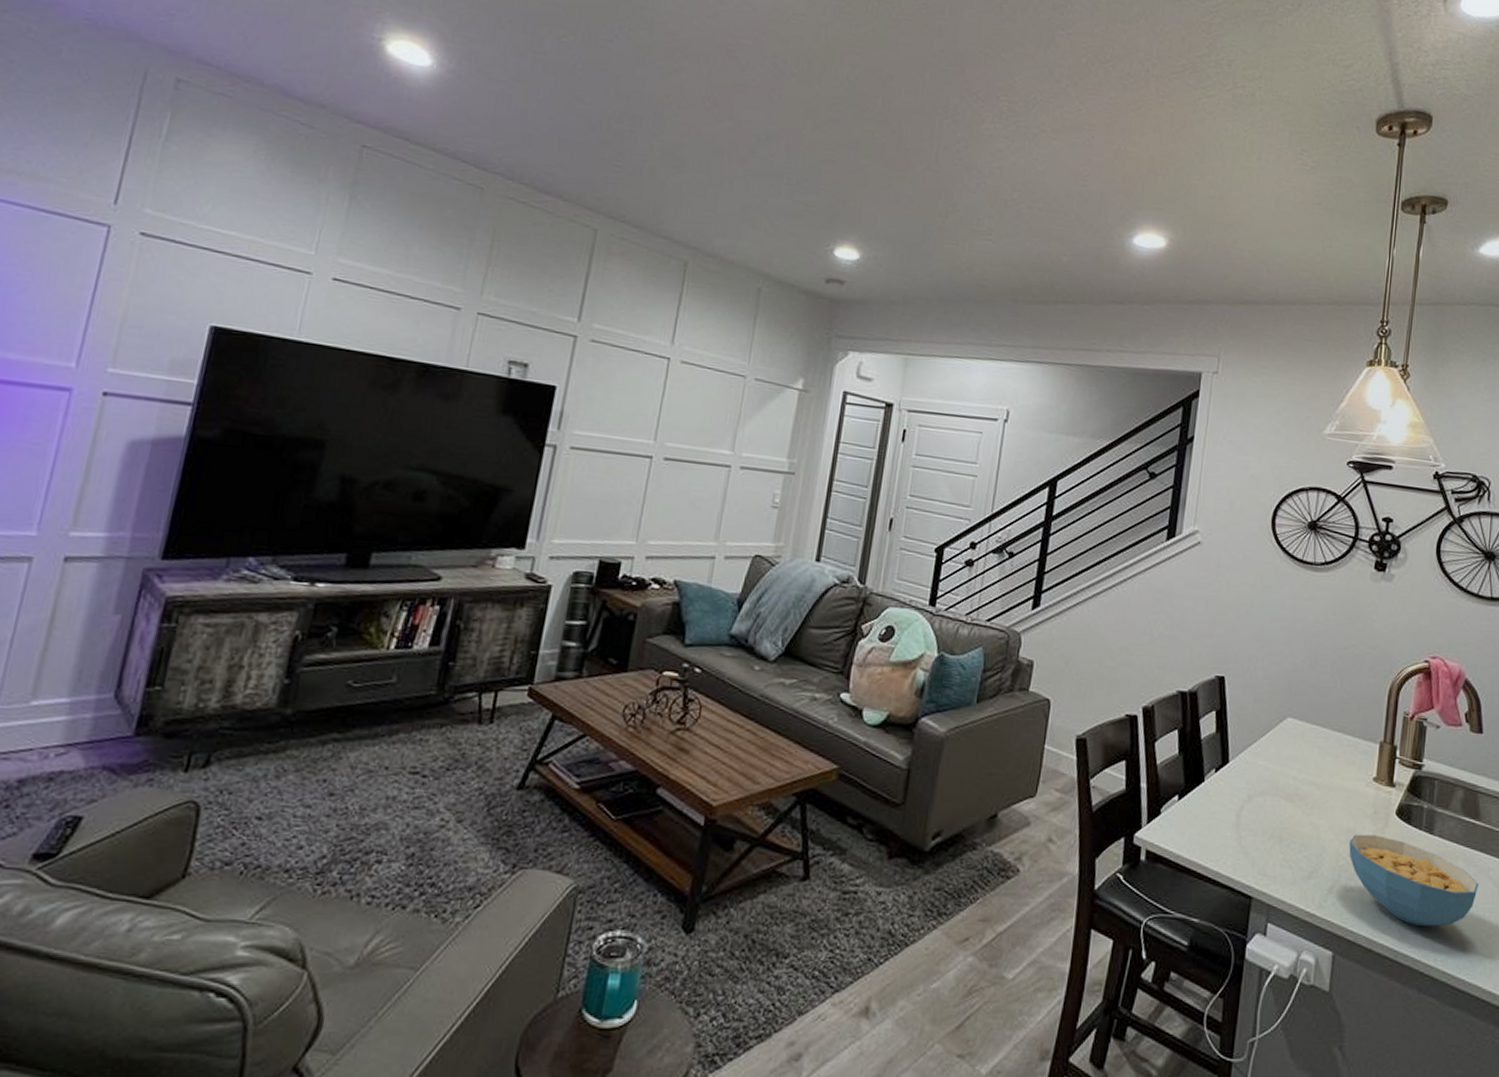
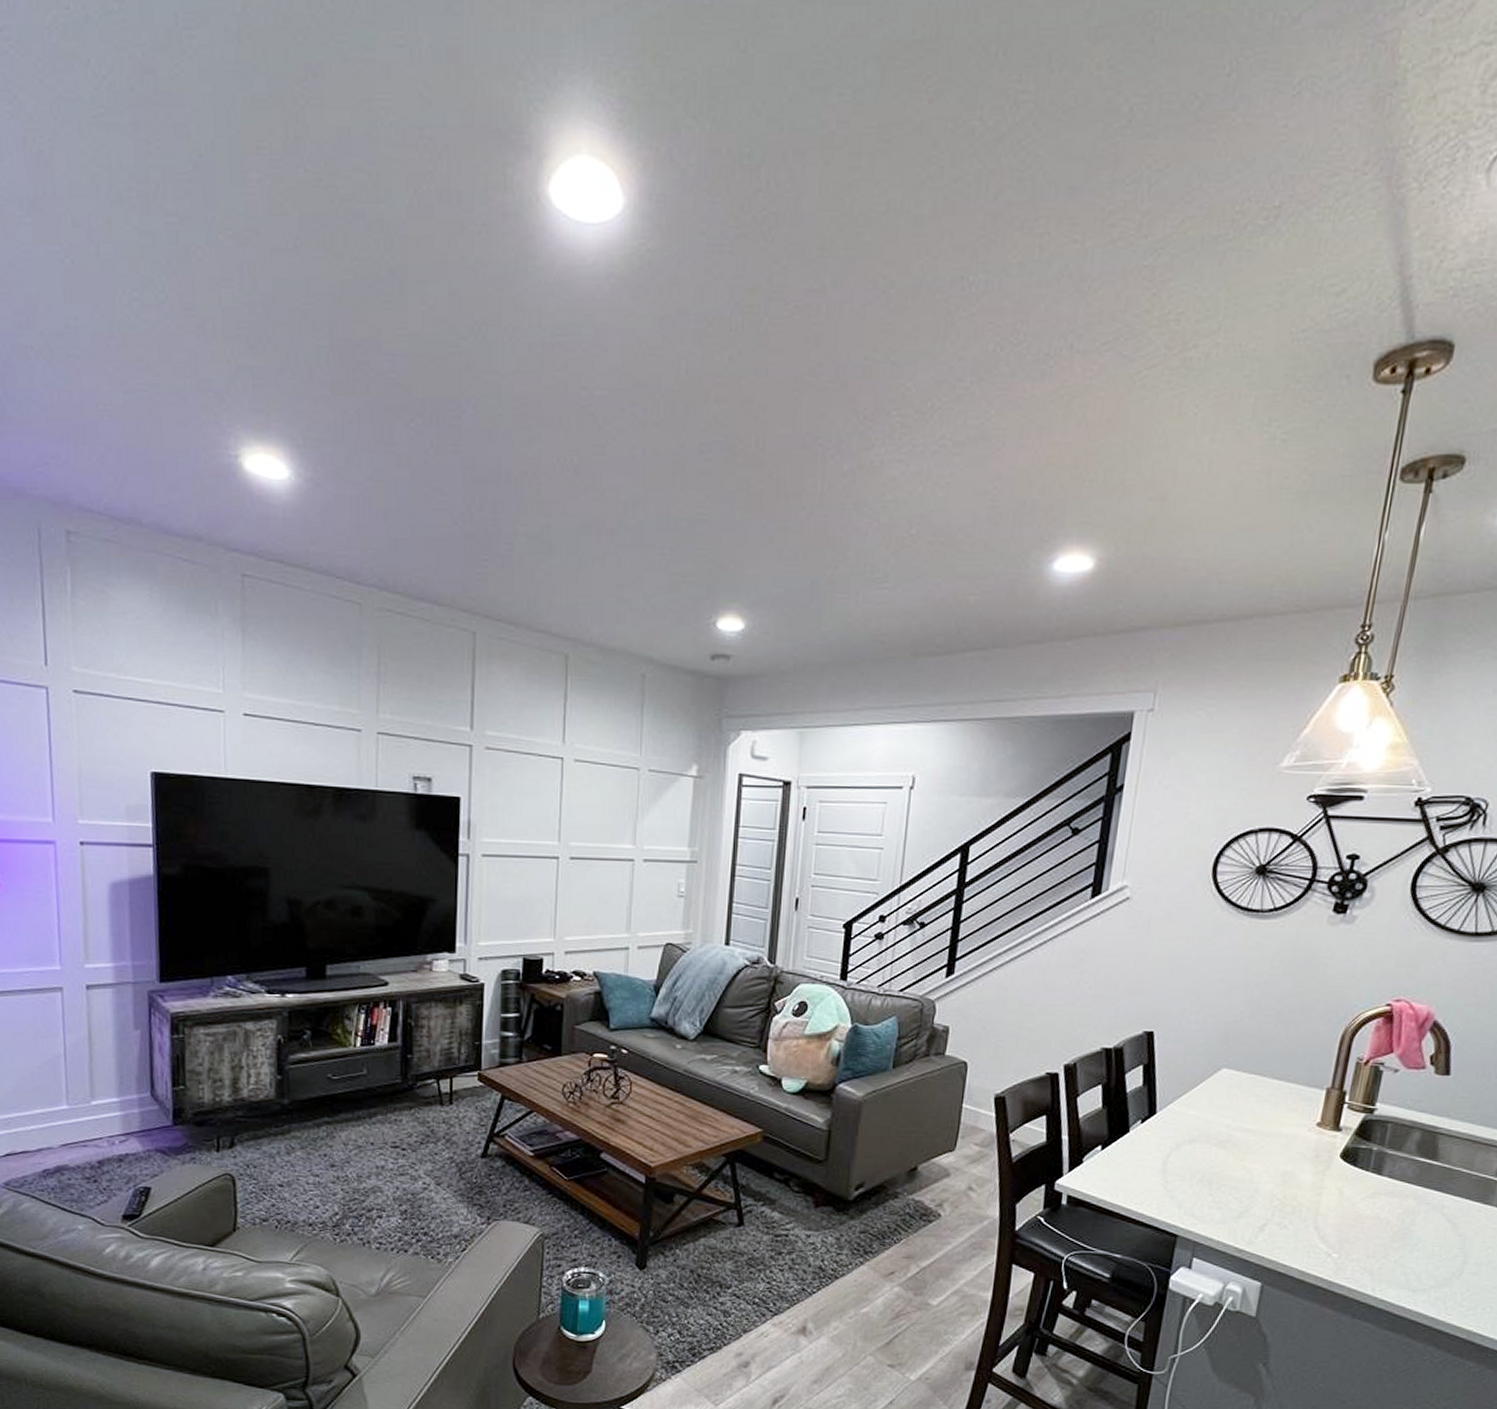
cereal bowl: present [1349,834,1479,927] -> none [1284,1176,1430,1260]

